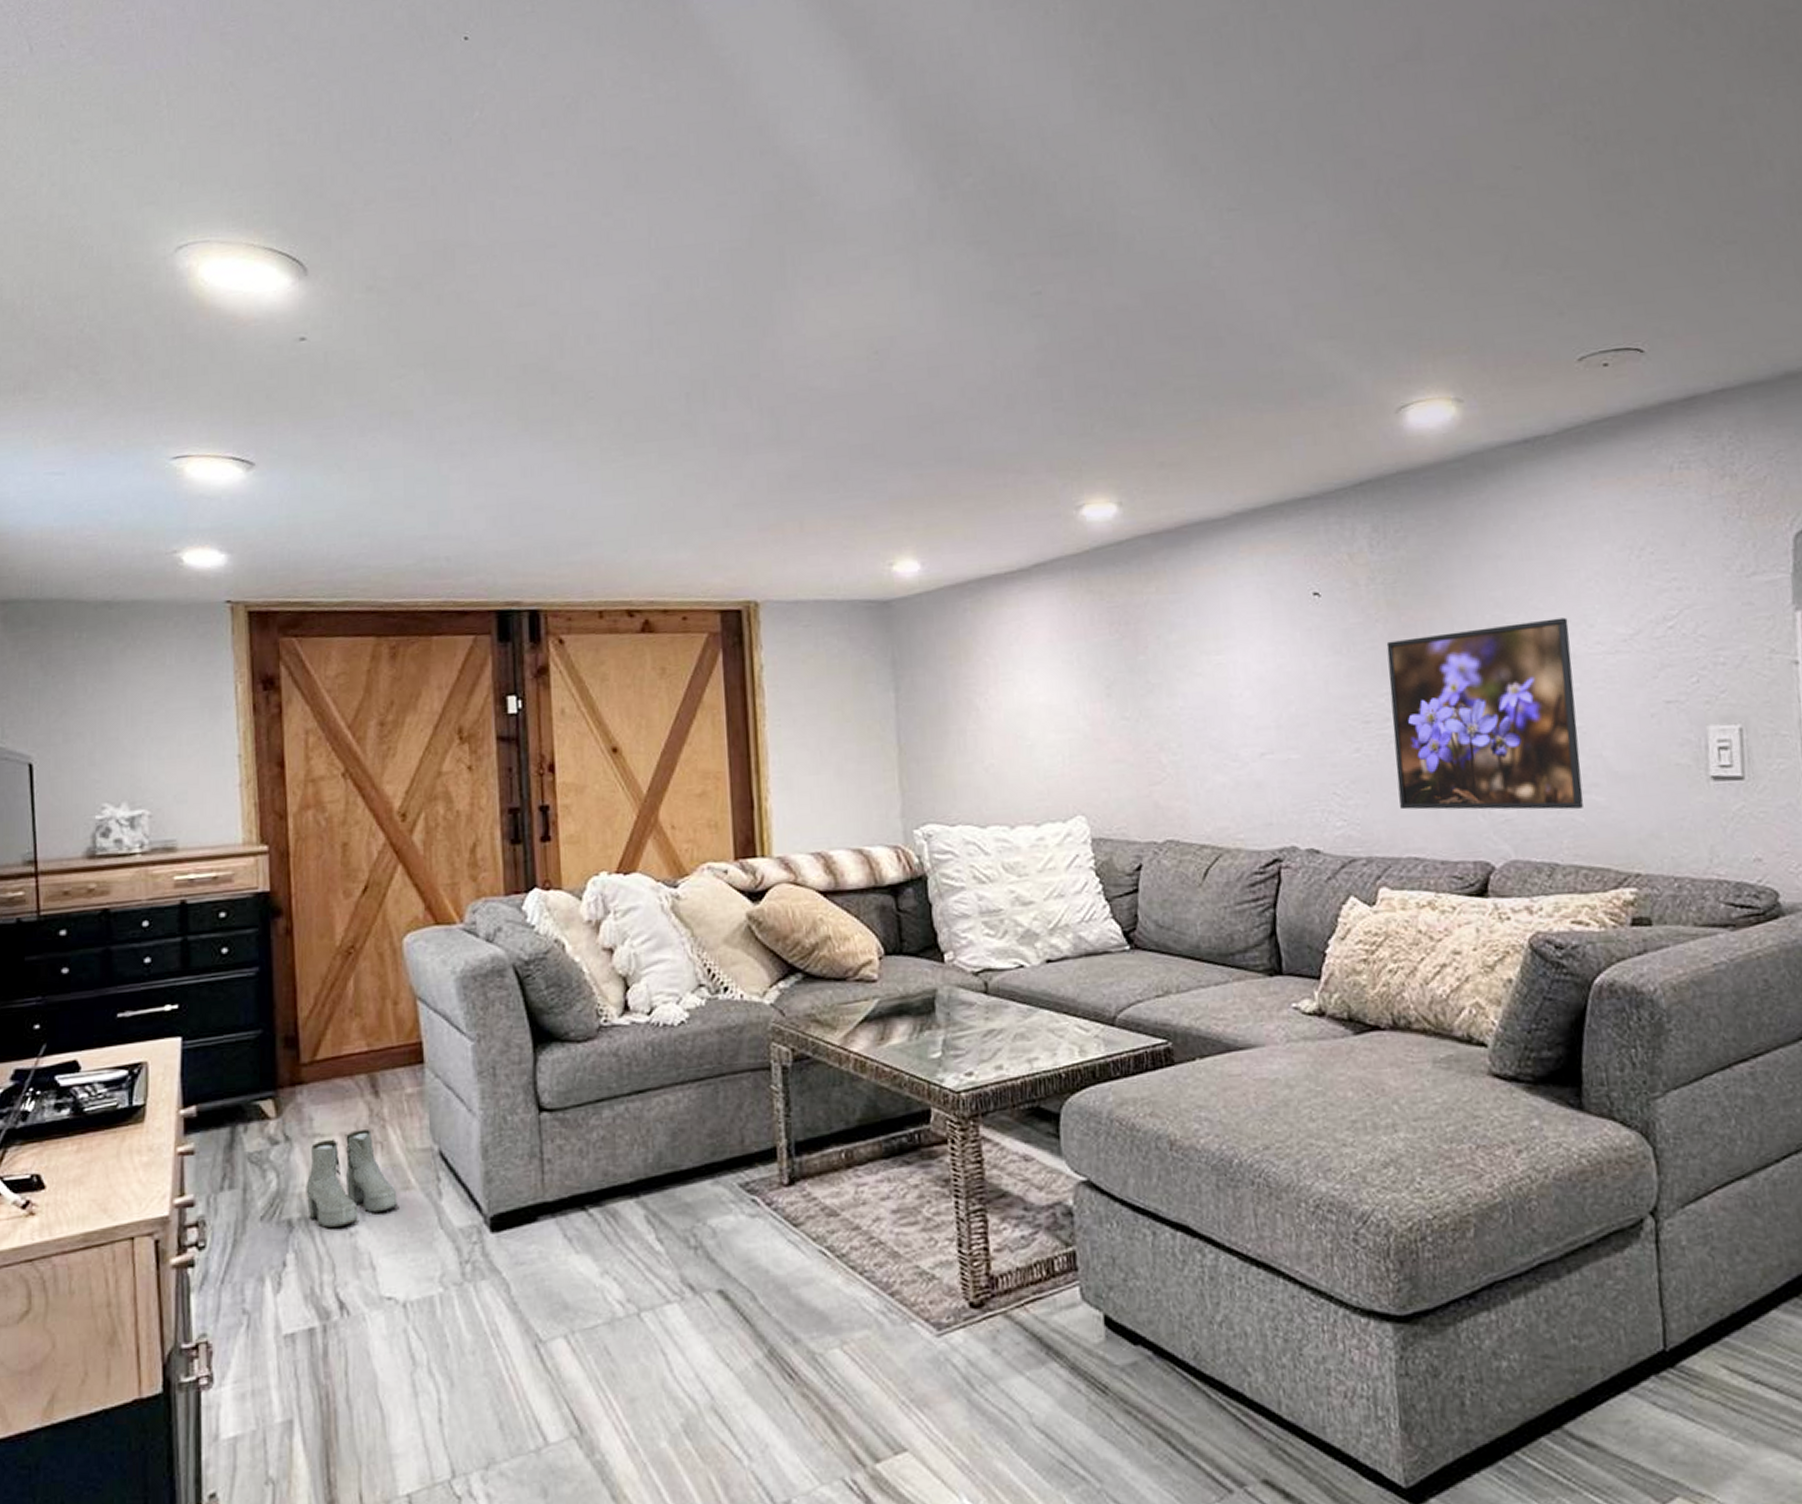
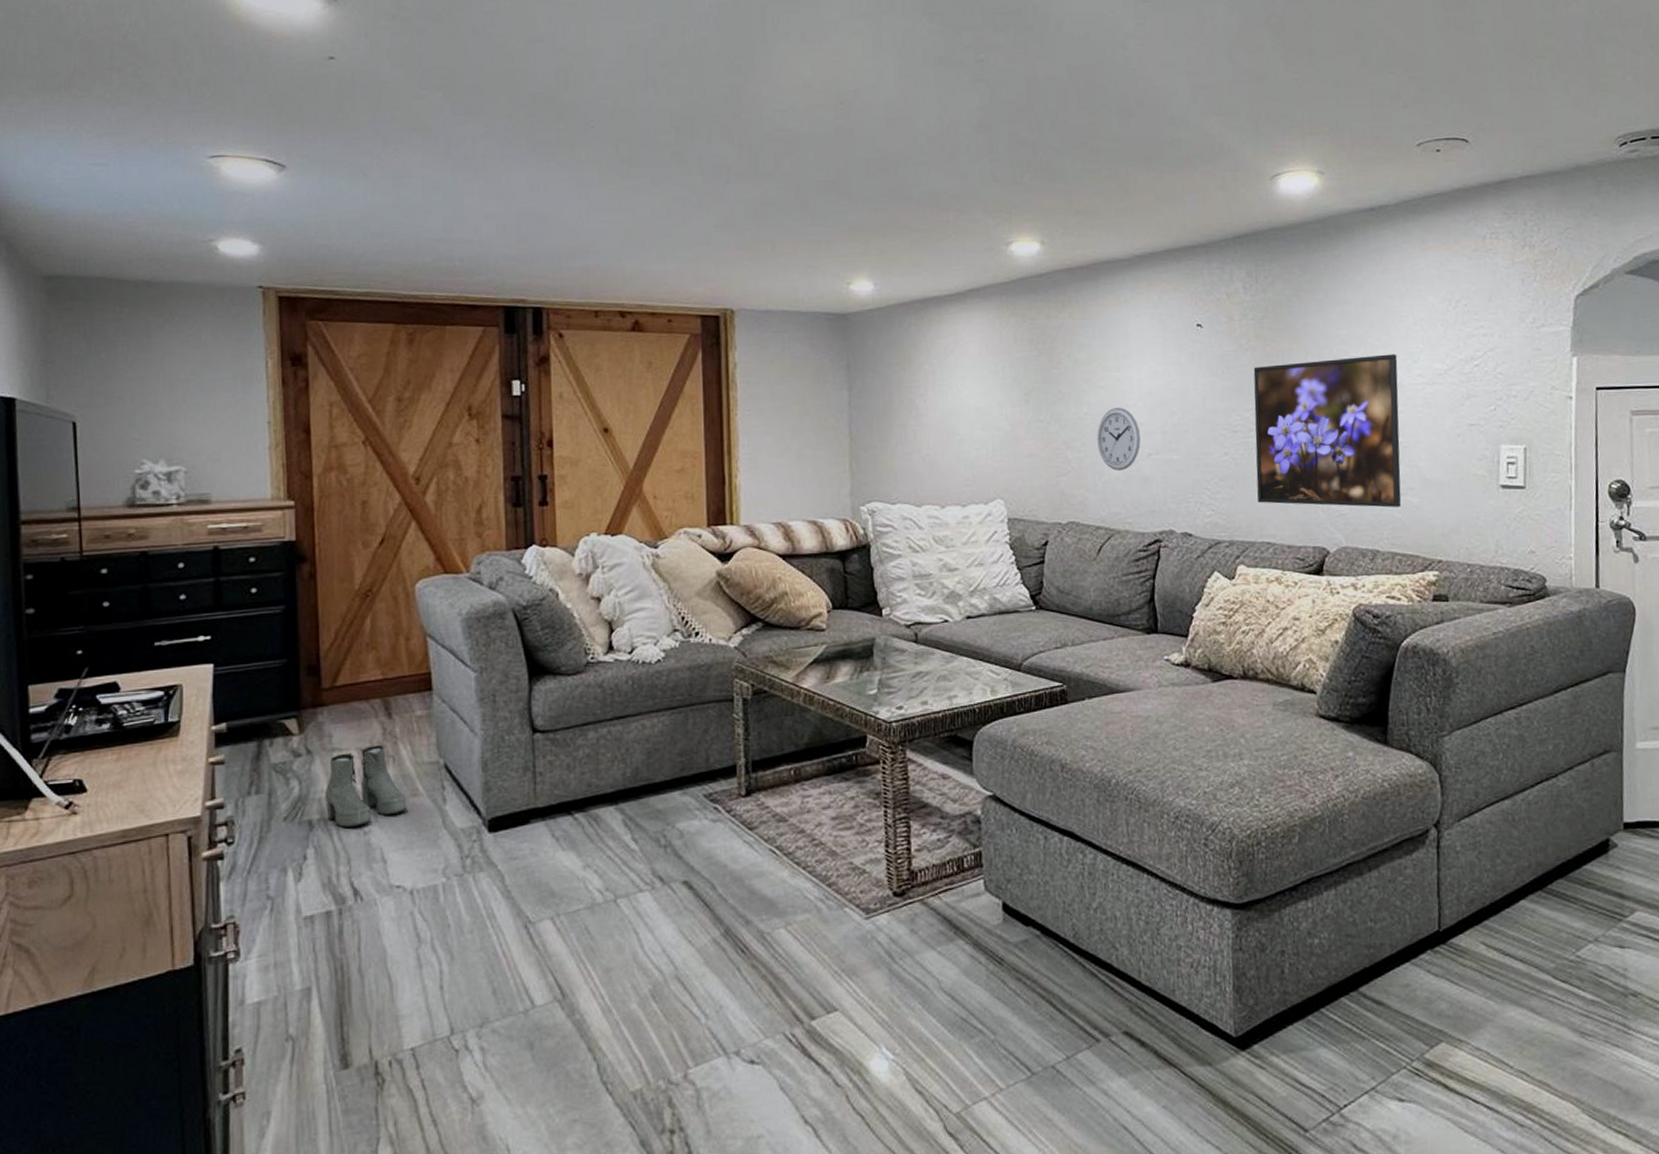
wall clock: none [1196,697,1251,776] -> present [1097,407,1140,471]

